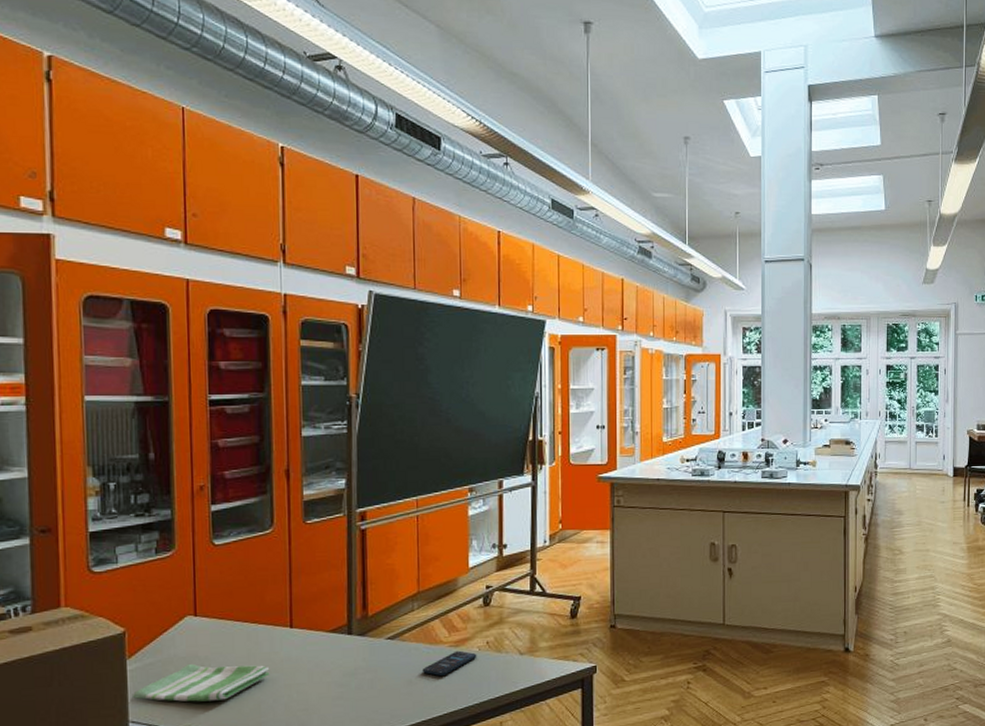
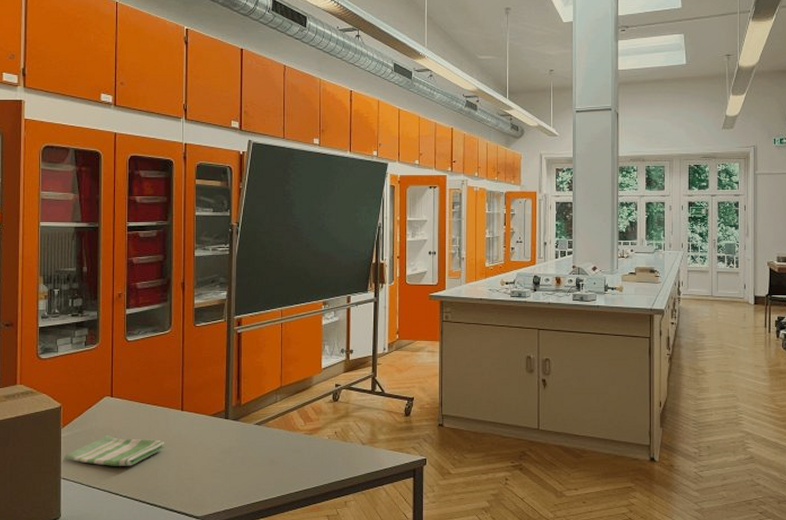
smartphone: present [422,650,477,676] -> none [282,438,327,458]

